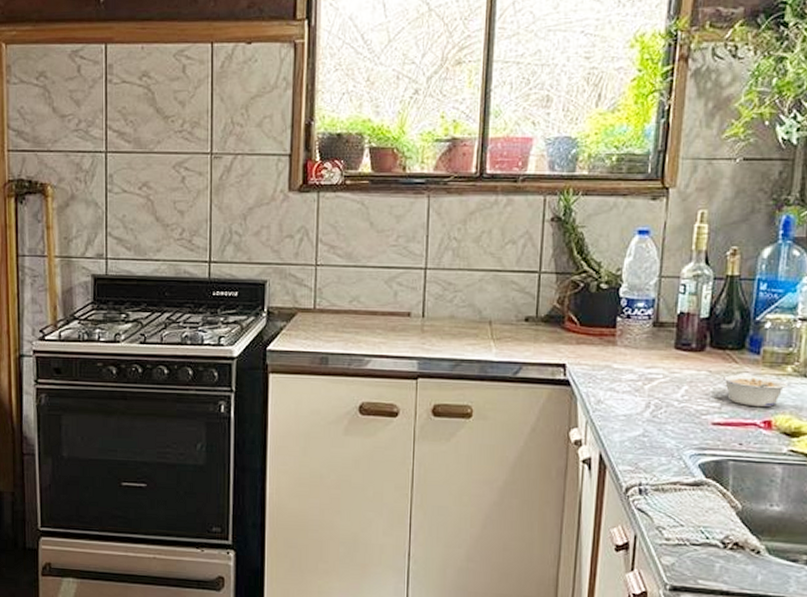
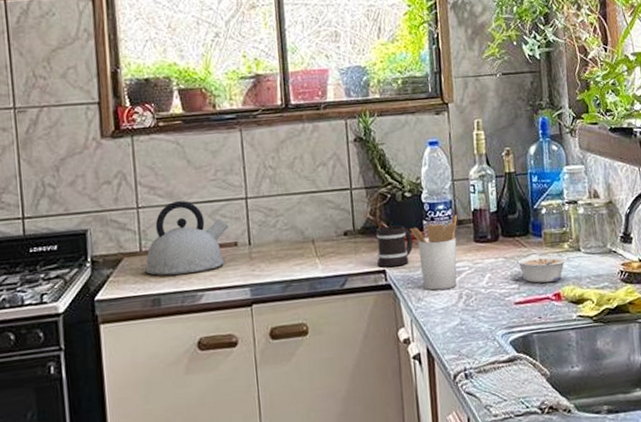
kettle: none [316,262,403,337] -> present [144,200,228,276]
mug: none [558,318,602,363] -> present [376,225,413,267]
utensil holder: none [600,315,660,395] -> present [410,214,458,291]

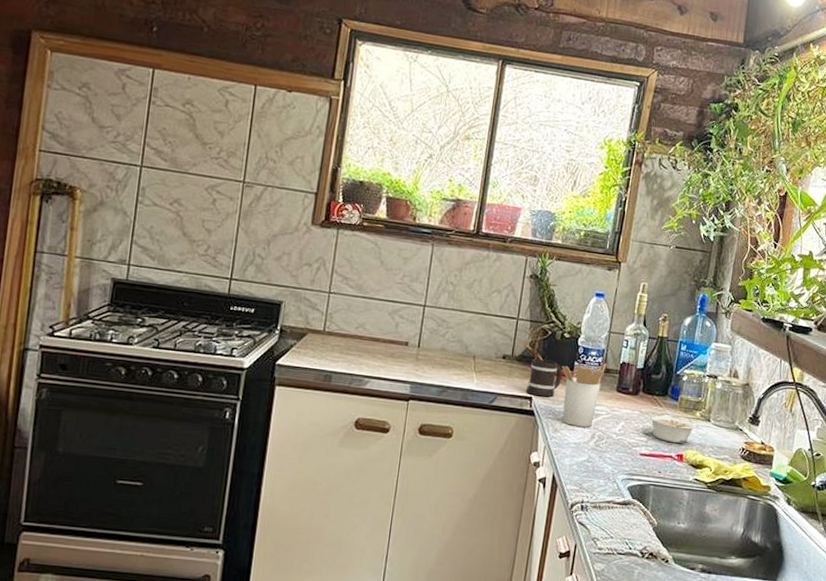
kettle: present [144,200,228,276] -> none [323,294,404,361]

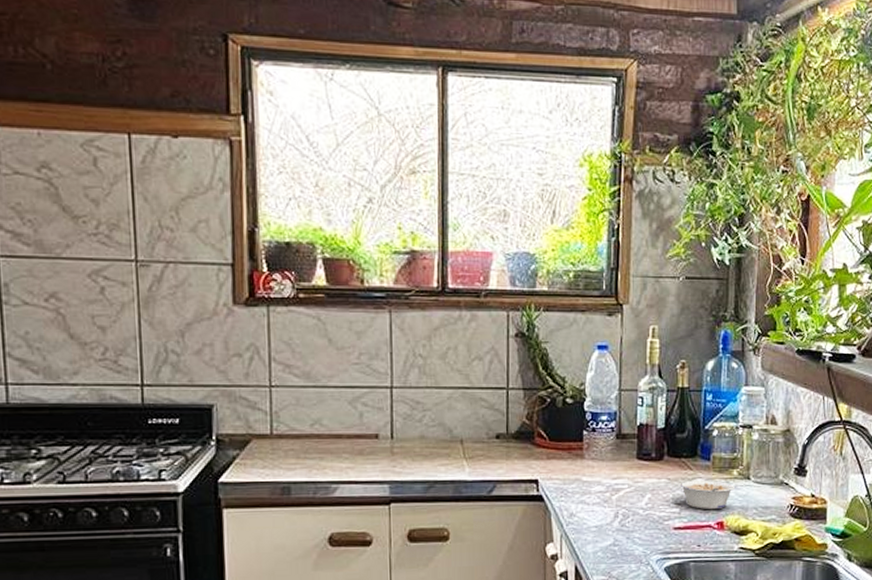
mug: present [526,358,562,397] -> none [530,433,570,478]
utensil holder: present [561,363,607,427] -> none [568,427,622,506]

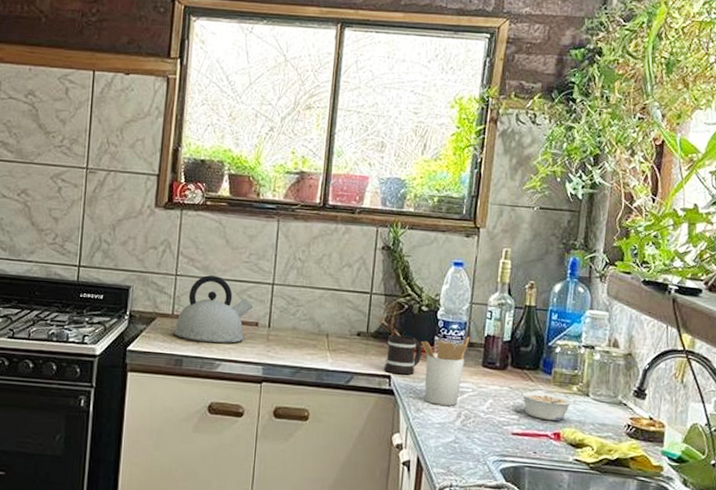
kettle: none [274,382,370,463] -> present [173,275,253,343]
mug: none [530,433,570,478] -> present [384,334,422,375]
utensil holder: none [568,427,622,506] -> present [421,336,470,406]

